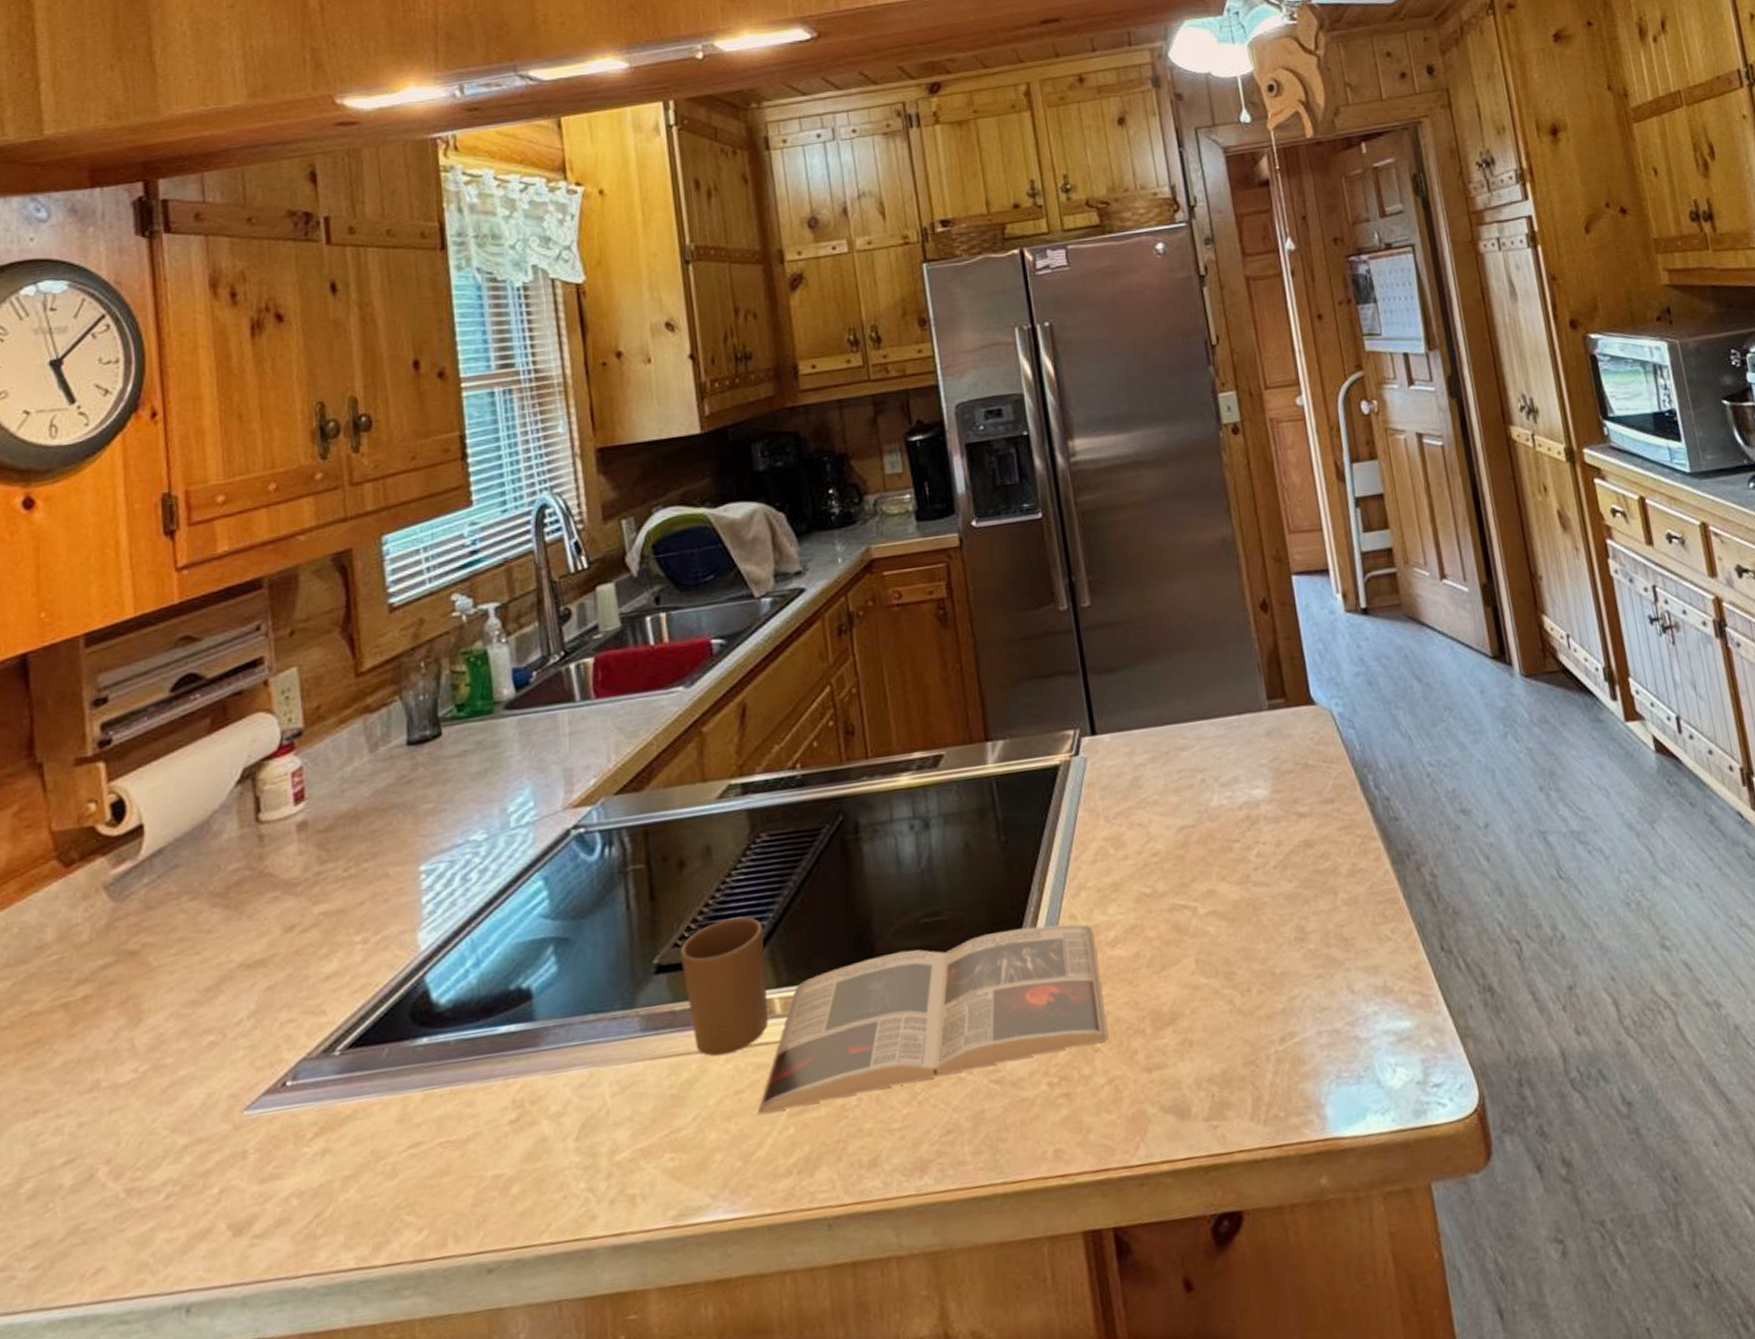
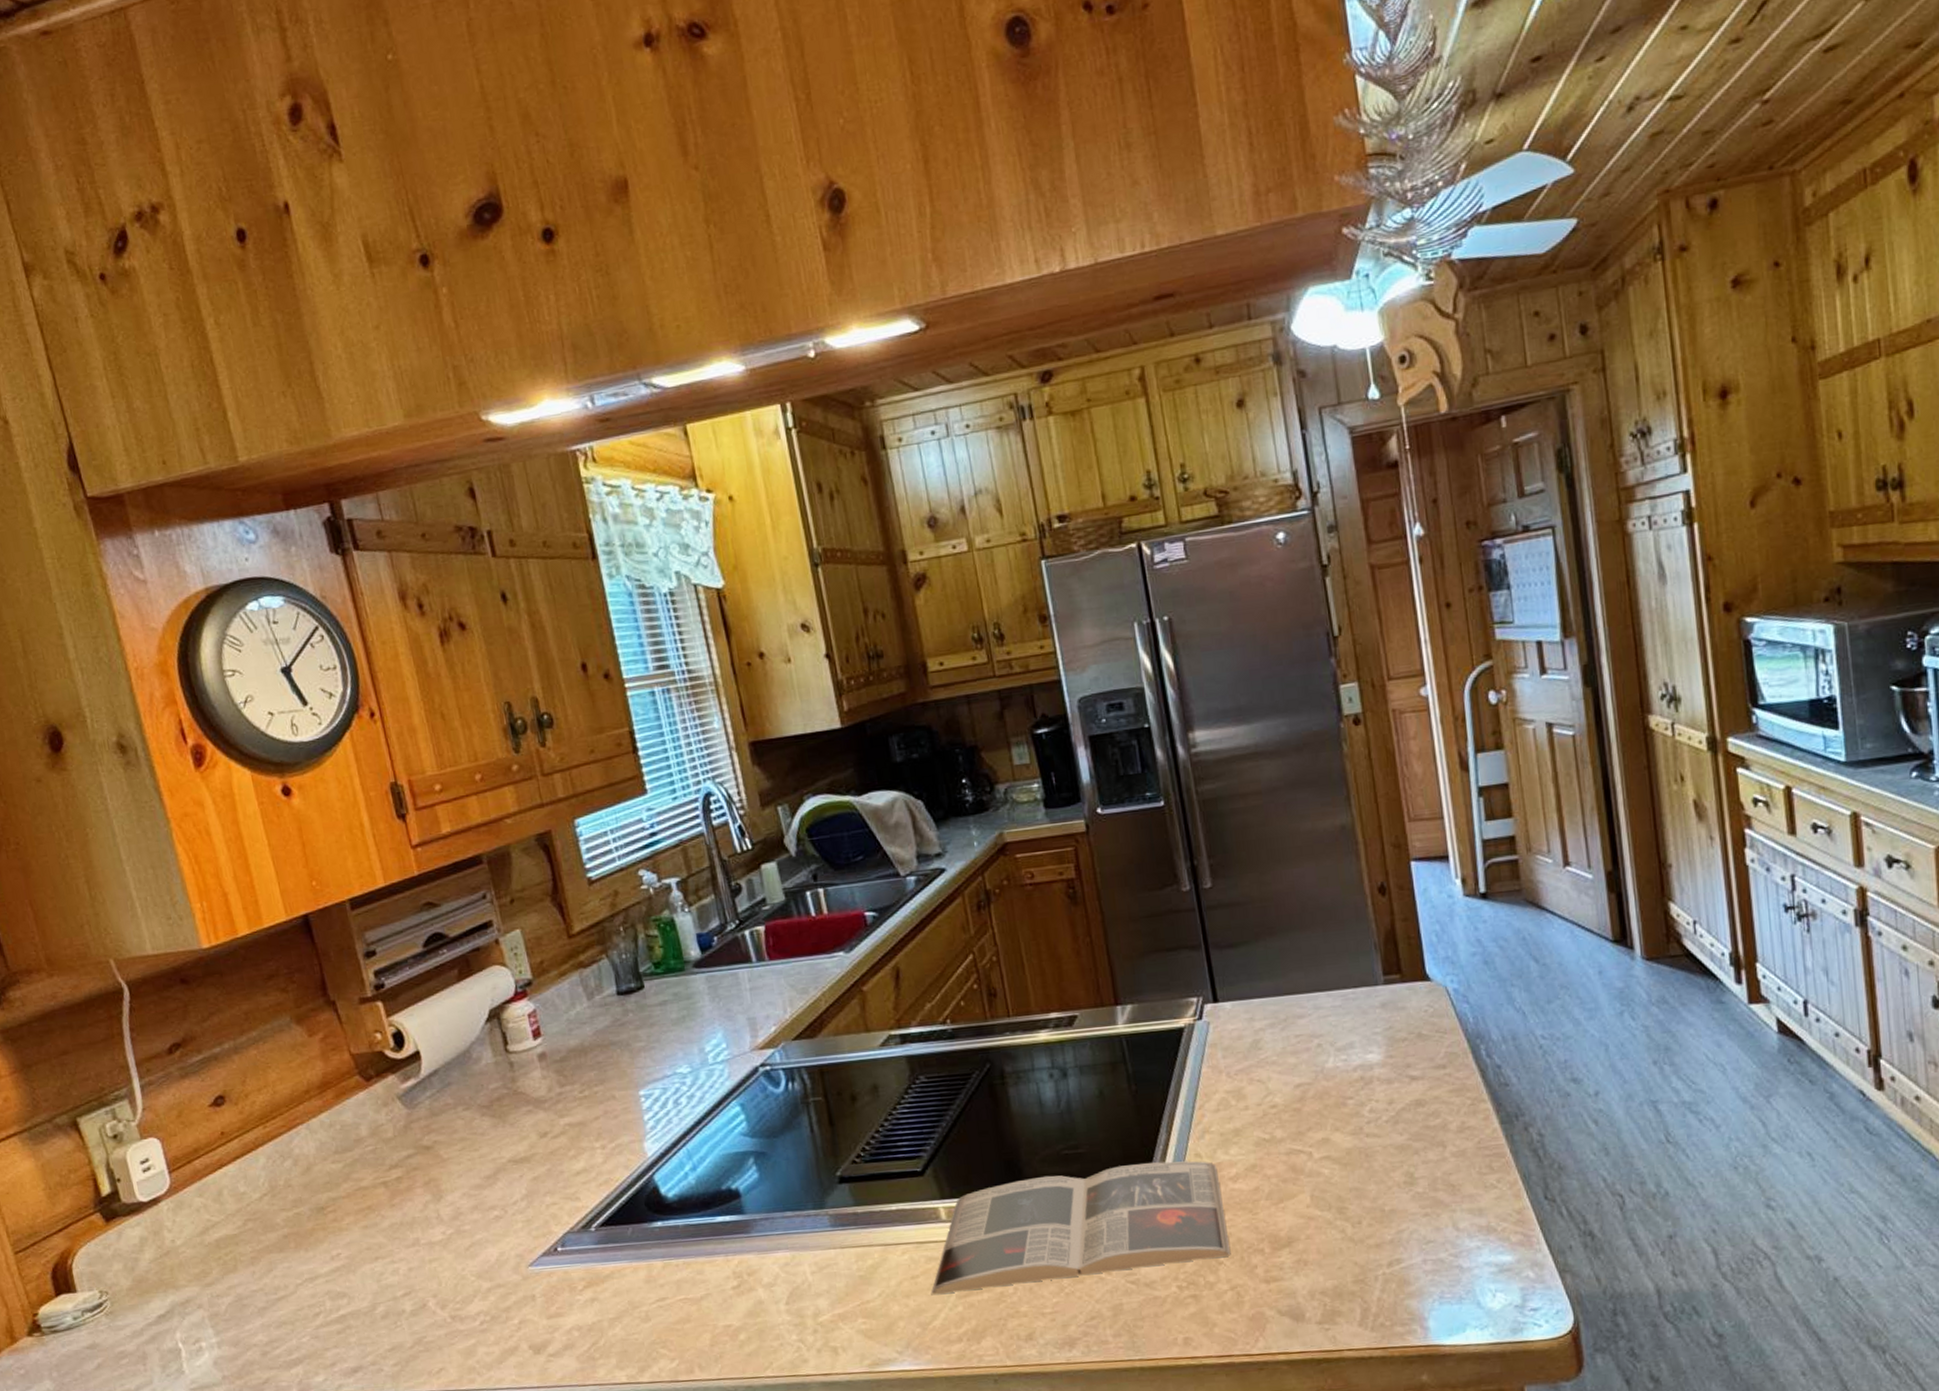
mug: present [680,916,768,1057] -> none [858,1142,936,1249]

